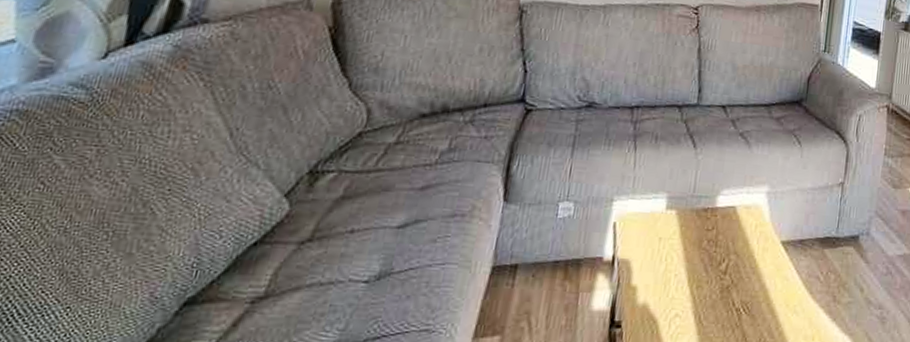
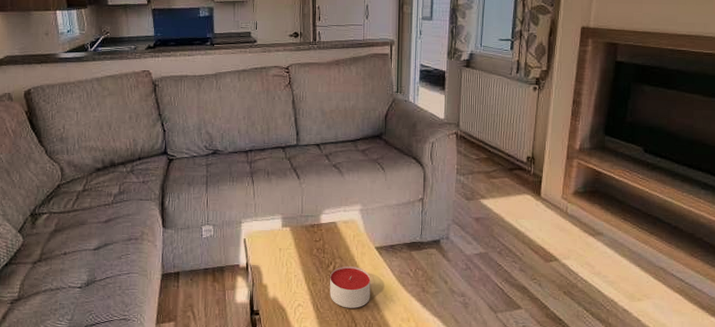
candle: none [717,264,772,322] -> present [330,265,371,308]

